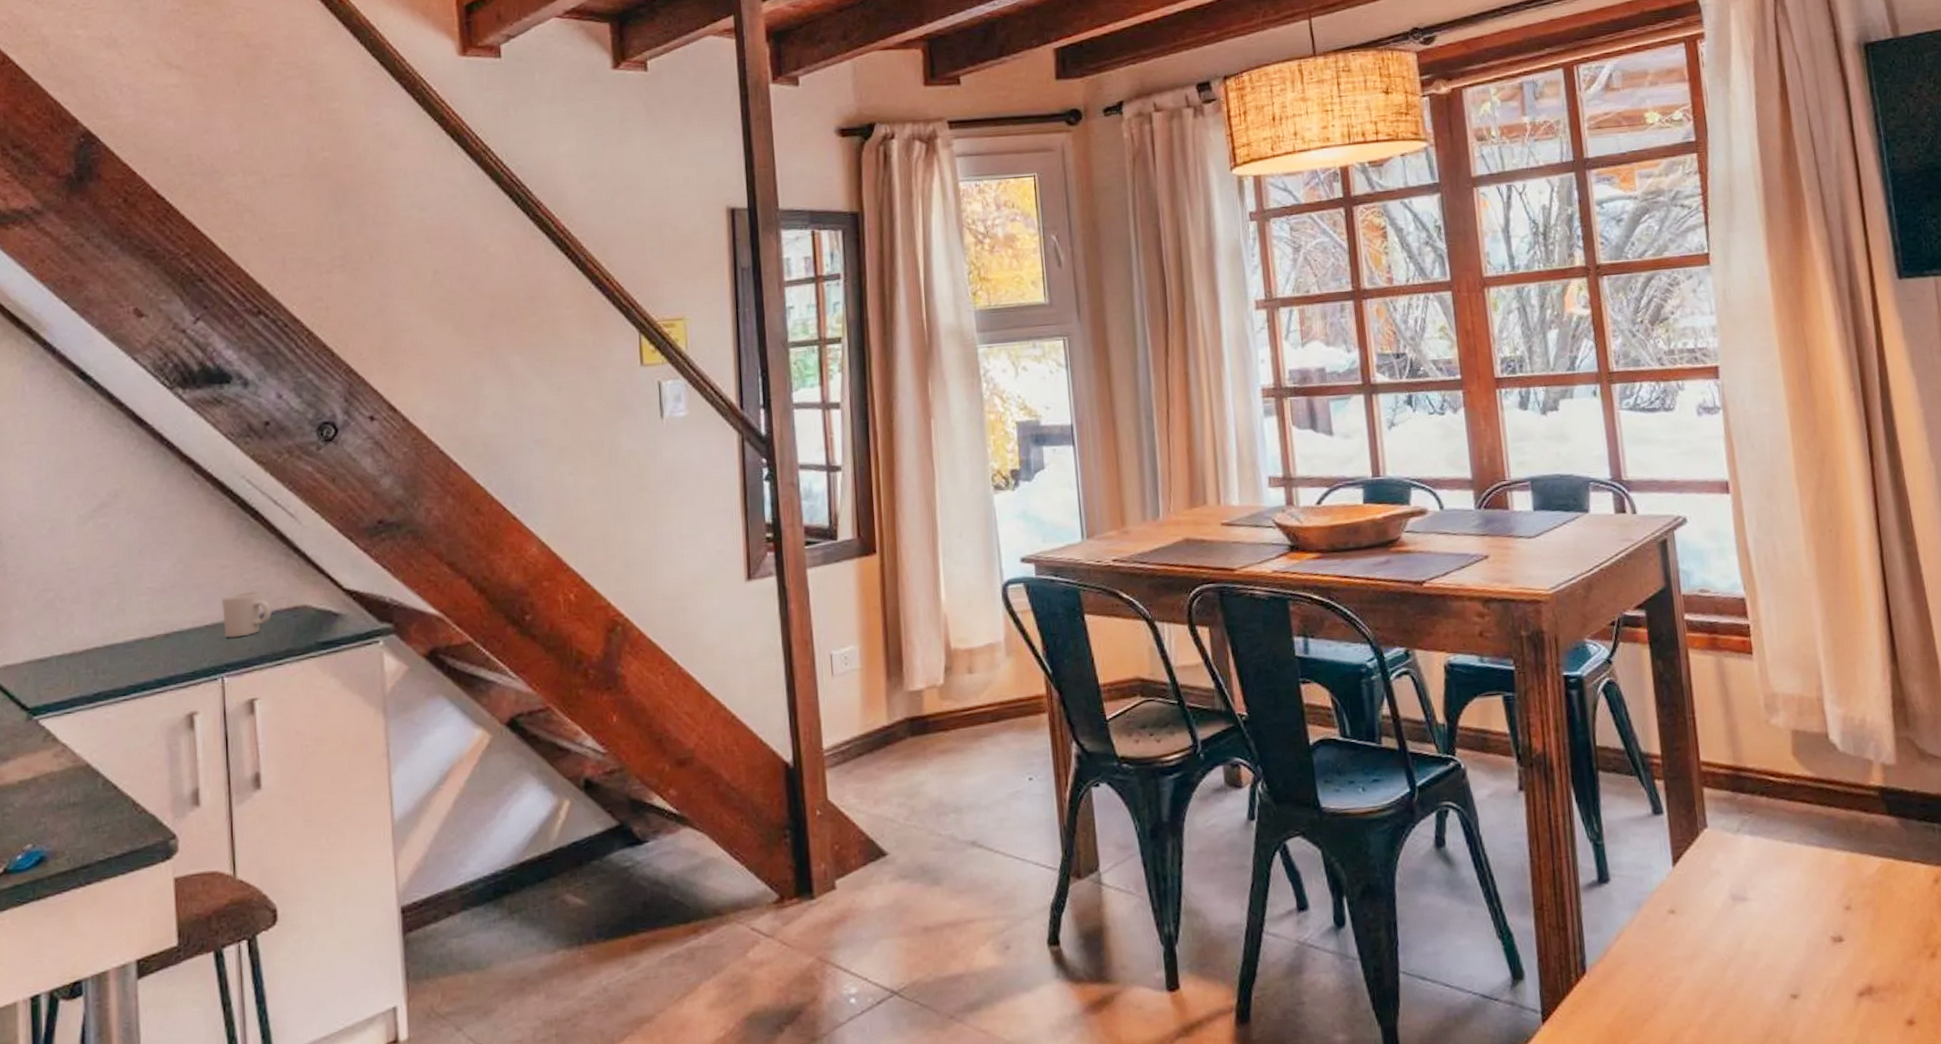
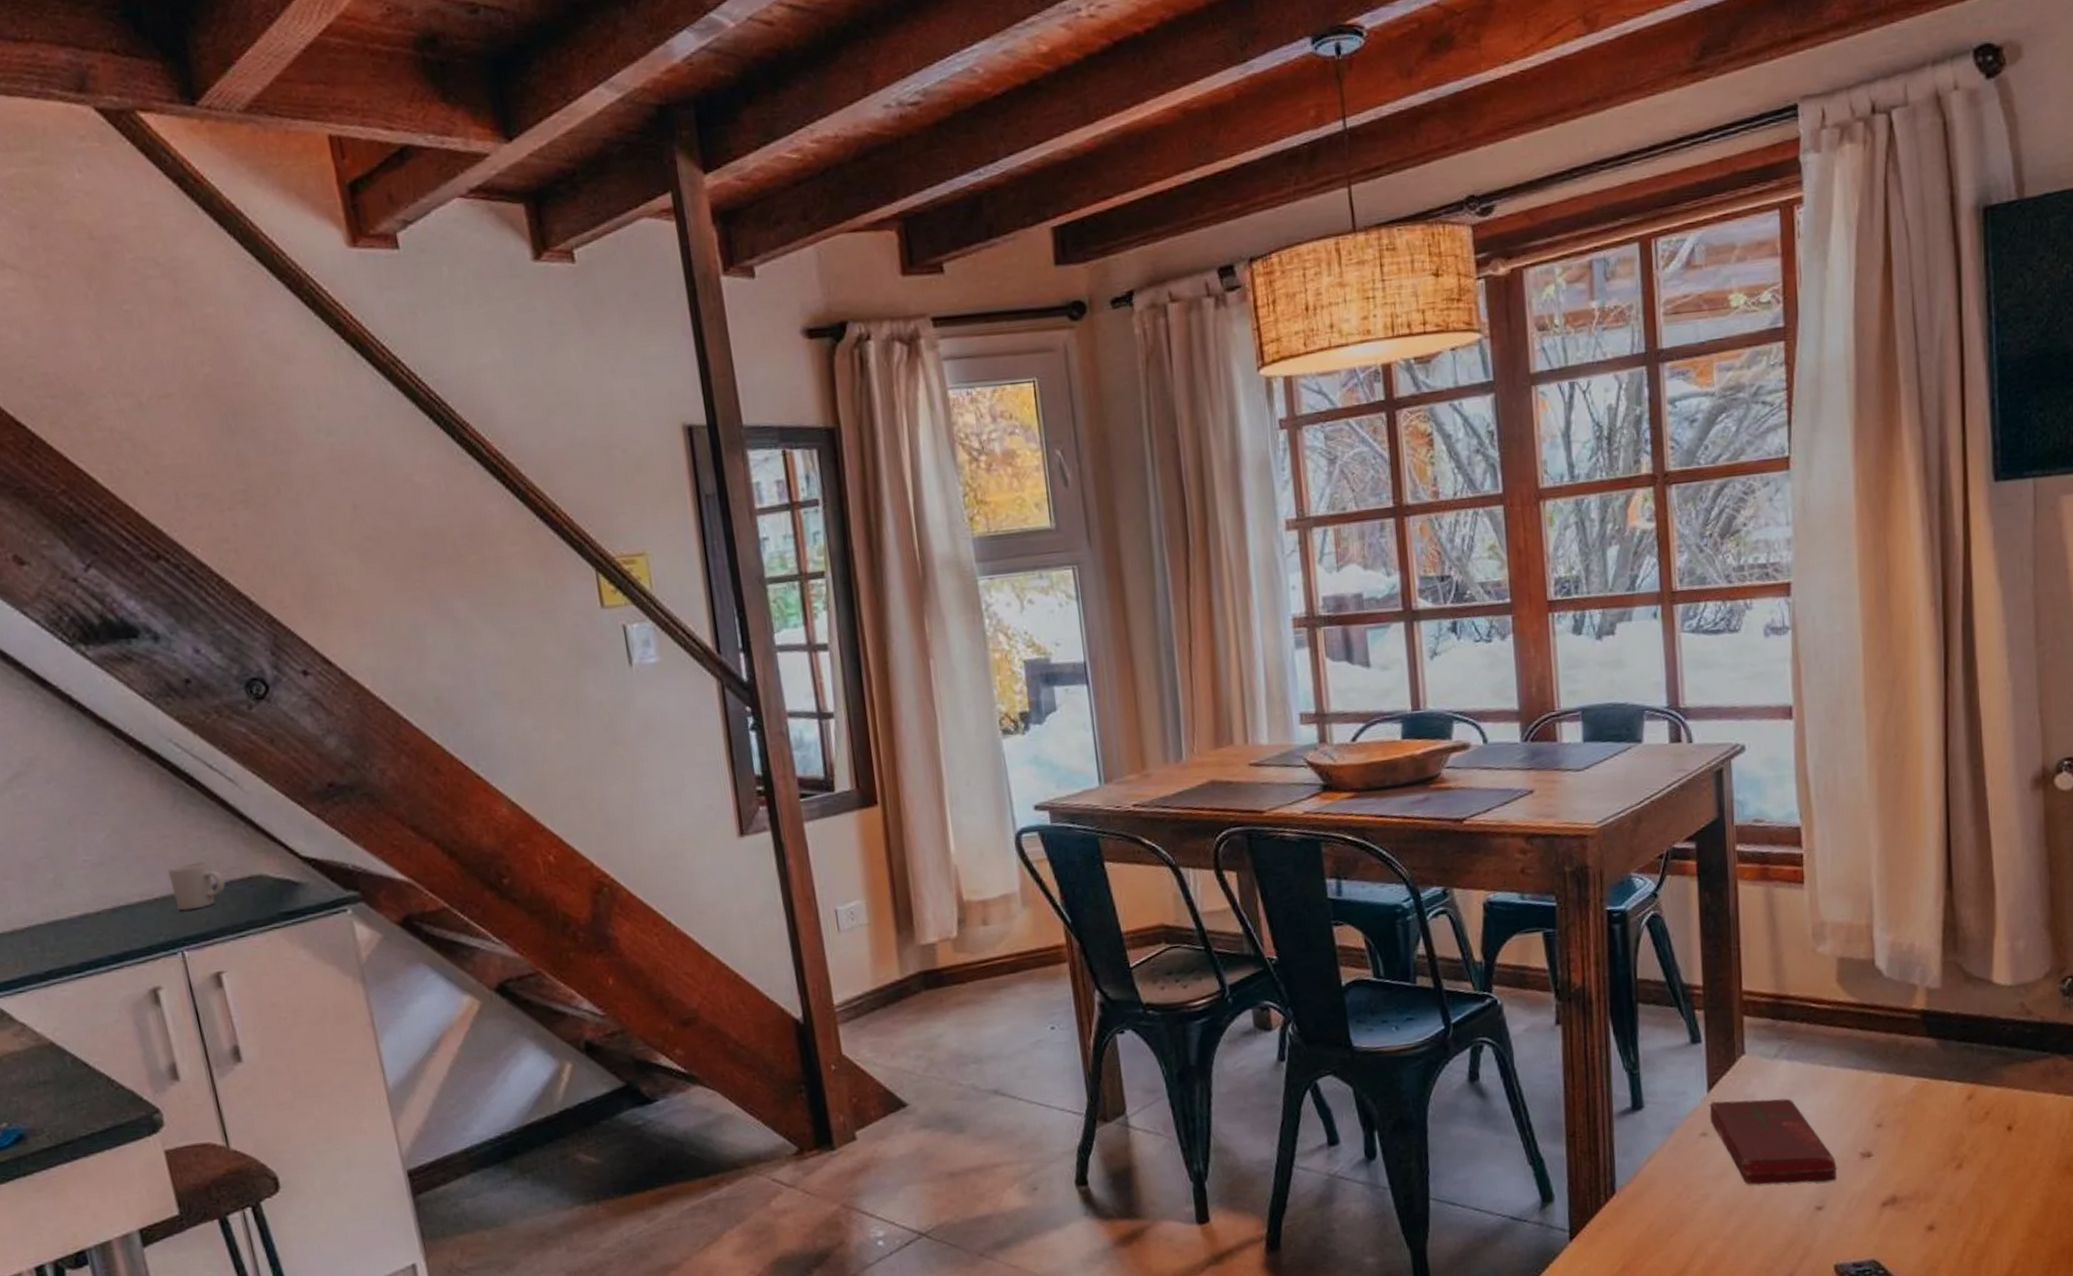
book: none [1676,875,1809,969] -> present [1709,1098,1837,1185]

